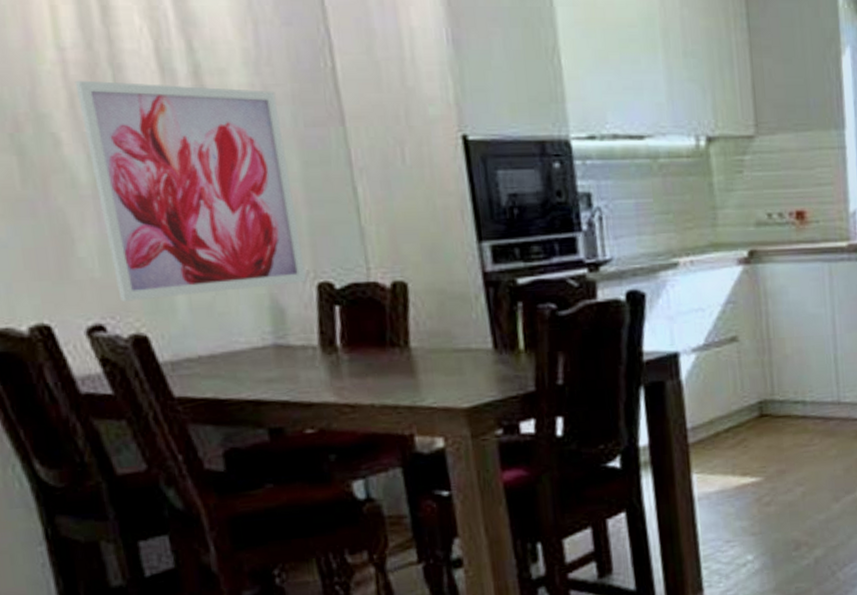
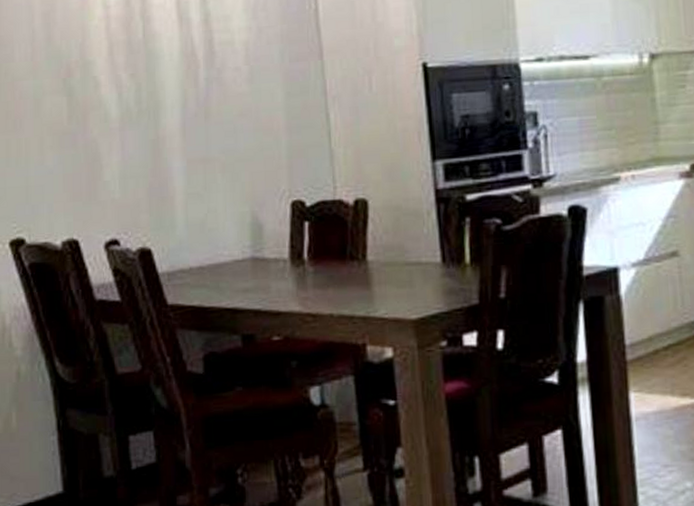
wall art: present [74,80,306,302] -> none [114,31,282,219]

